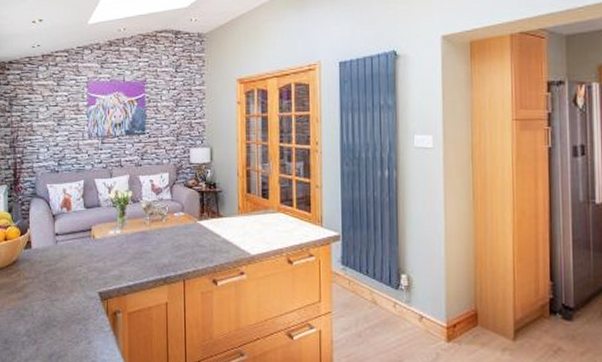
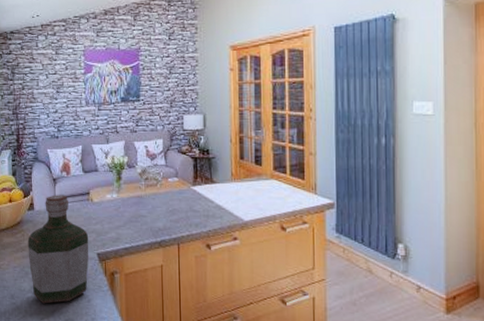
bottle: none [23,232,90,348] -> present [27,195,89,304]

